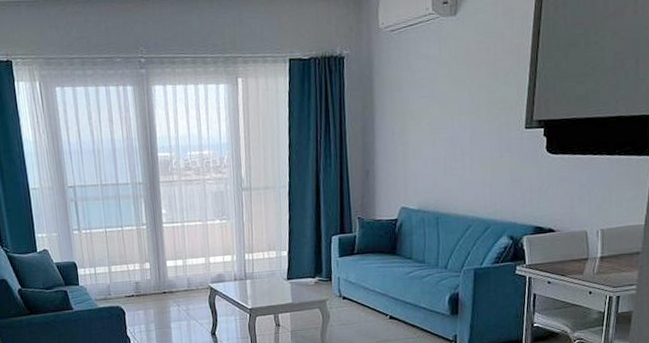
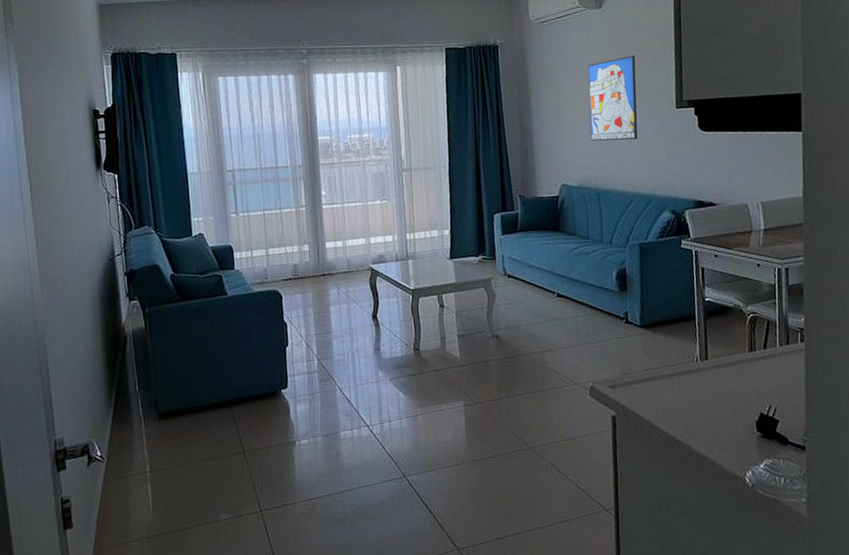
wall art: none [433,69,488,163] -> present [587,55,638,142]

